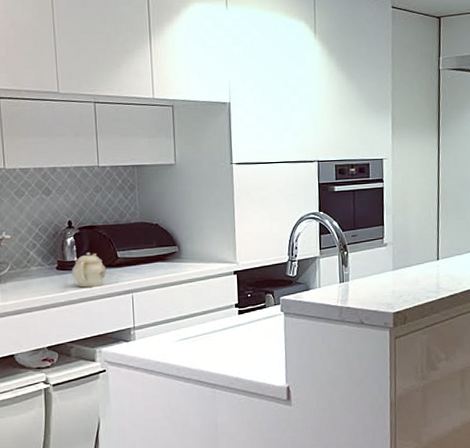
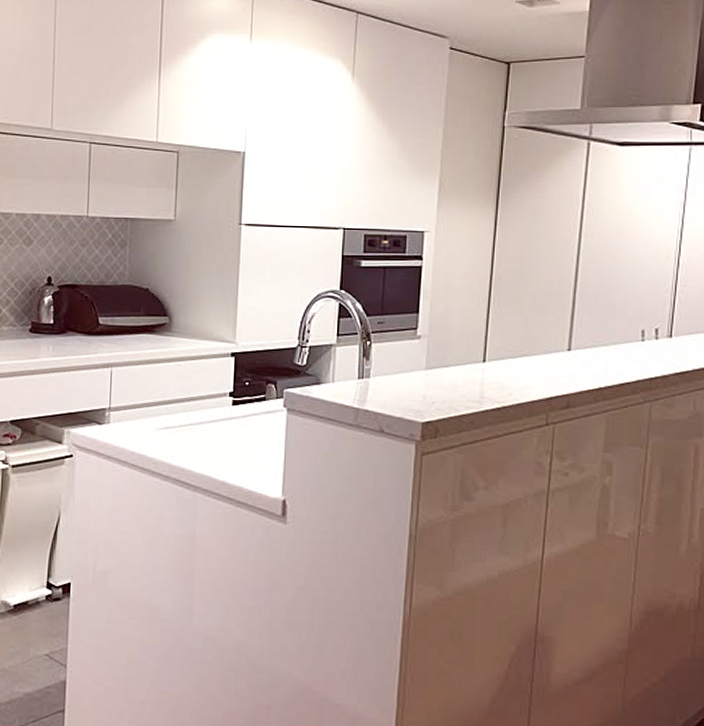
teapot: present [71,252,107,288] -> none [45,315,85,356]

